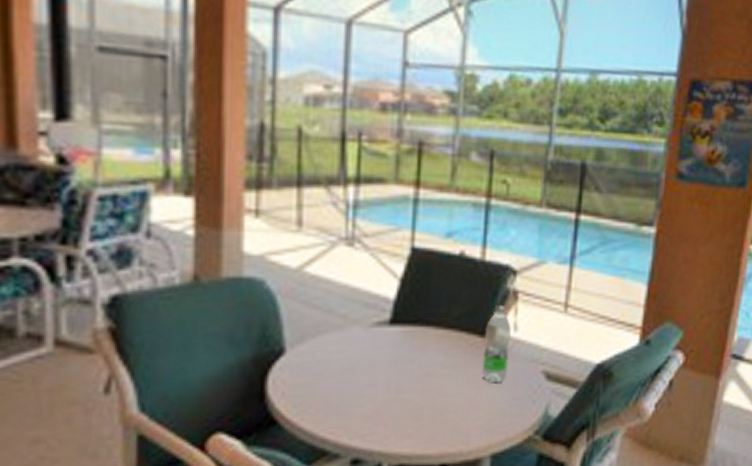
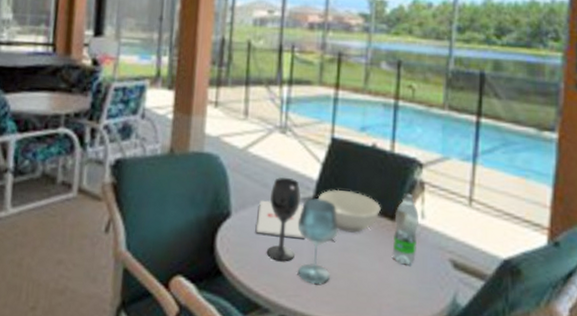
magazine: none [319,329,381,370] -> present [256,200,305,238]
wine glass: none [333,300,374,399] -> present [266,177,301,262]
wine glass: none [371,321,421,418] -> present [297,198,339,284]
bowl: none [397,308,469,356] -> present [319,189,381,233]

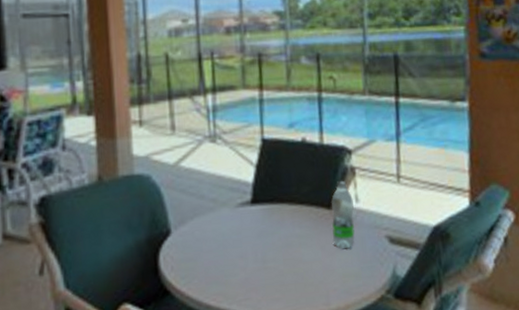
magazine: present [256,200,305,238] -> none [198,210,248,246]
wine glass: present [266,177,301,262] -> none [207,186,240,270]
wine glass: present [297,198,339,284] -> none [239,200,279,284]
bowl: present [319,189,381,233] -> none [256,187,317,228]

